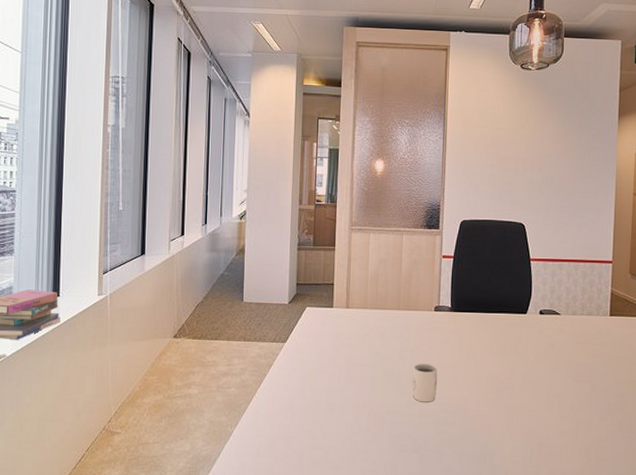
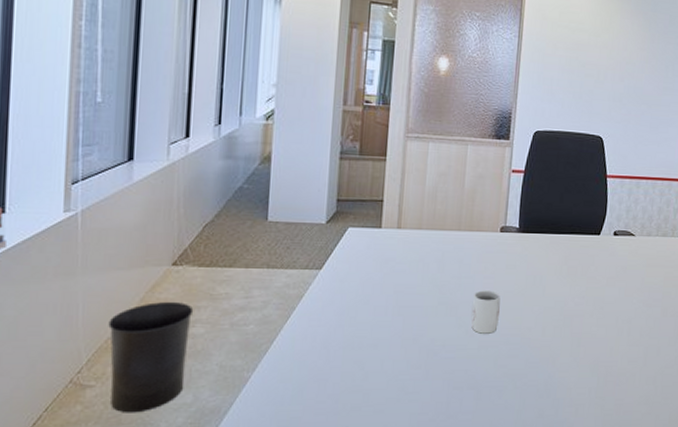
waste bin: none [129,366,190,457] -> present [108,301,194,413]

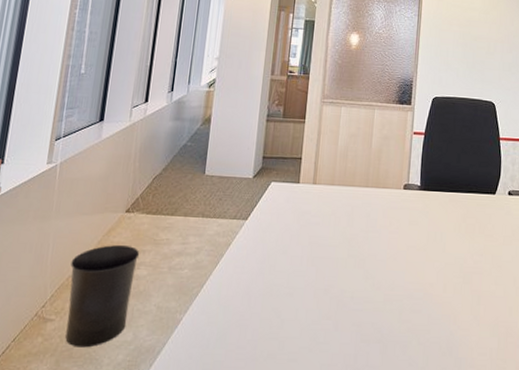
mug: present [471,290,501,334] -> none [377,244,404,288]

